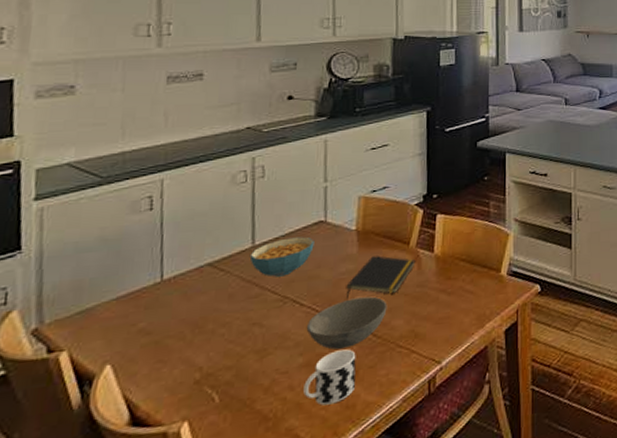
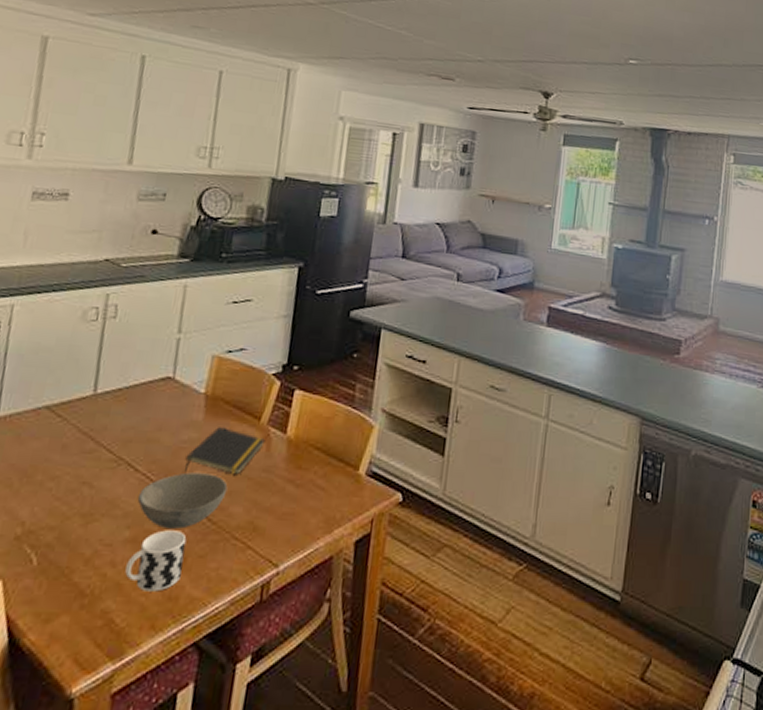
cereal bowl: present [249,236,315,277] -> none [89,390,159,434]

